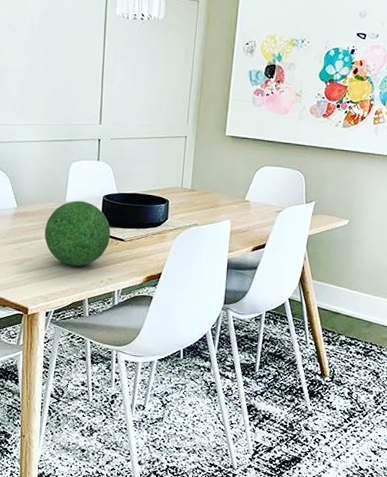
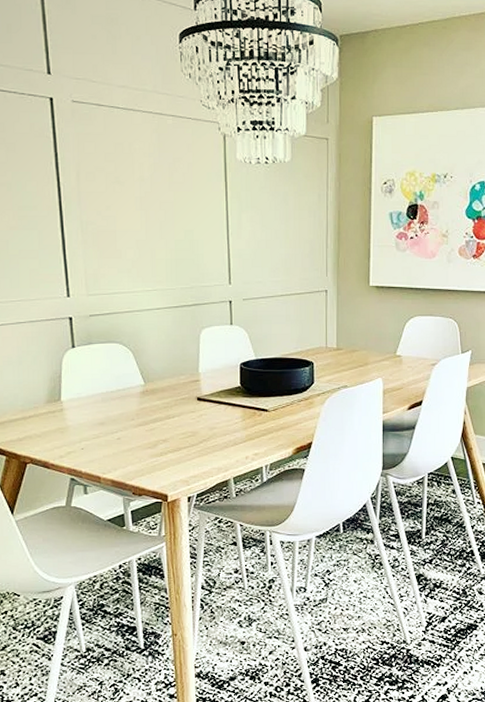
decorative ball: present [44,200,111,266] -> none [178,371,252,444]

